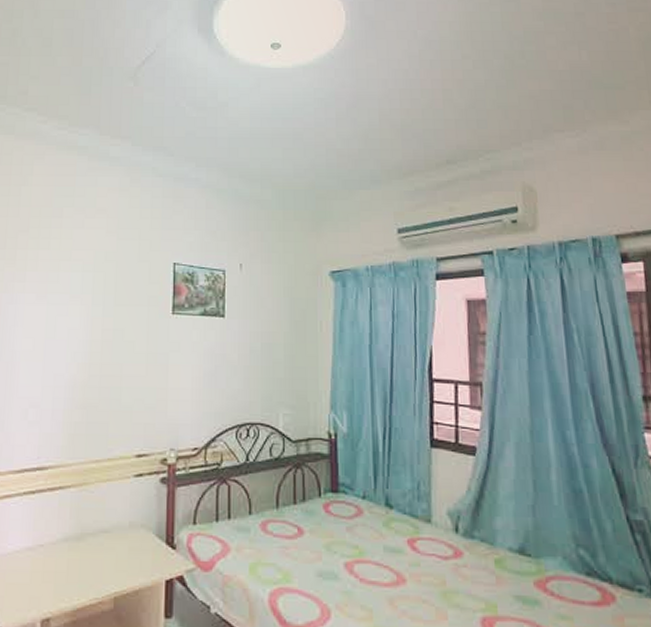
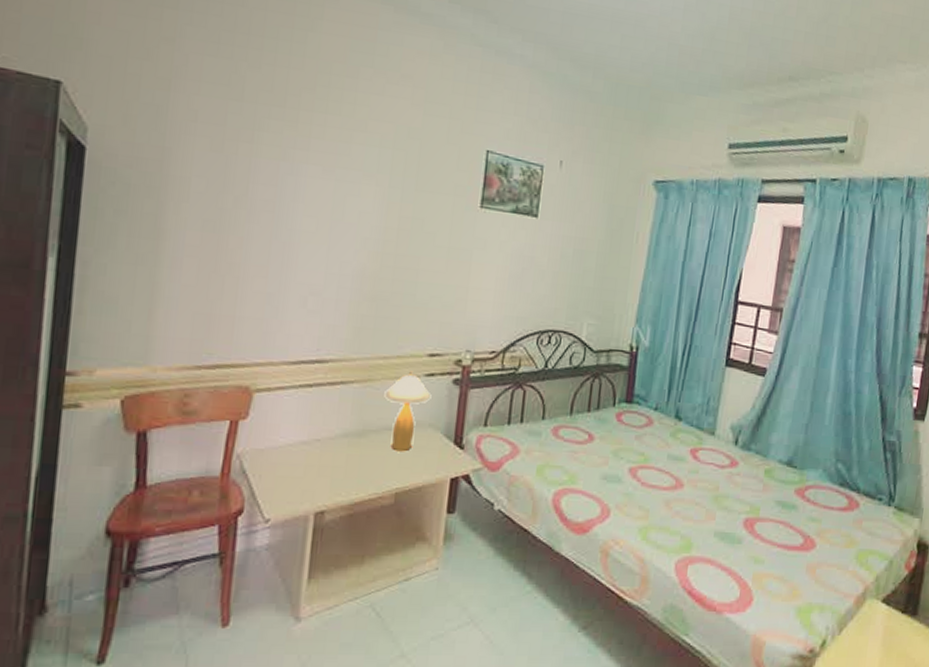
table lamp: none [98,472,140,554] -> present [384,371,430,452]

